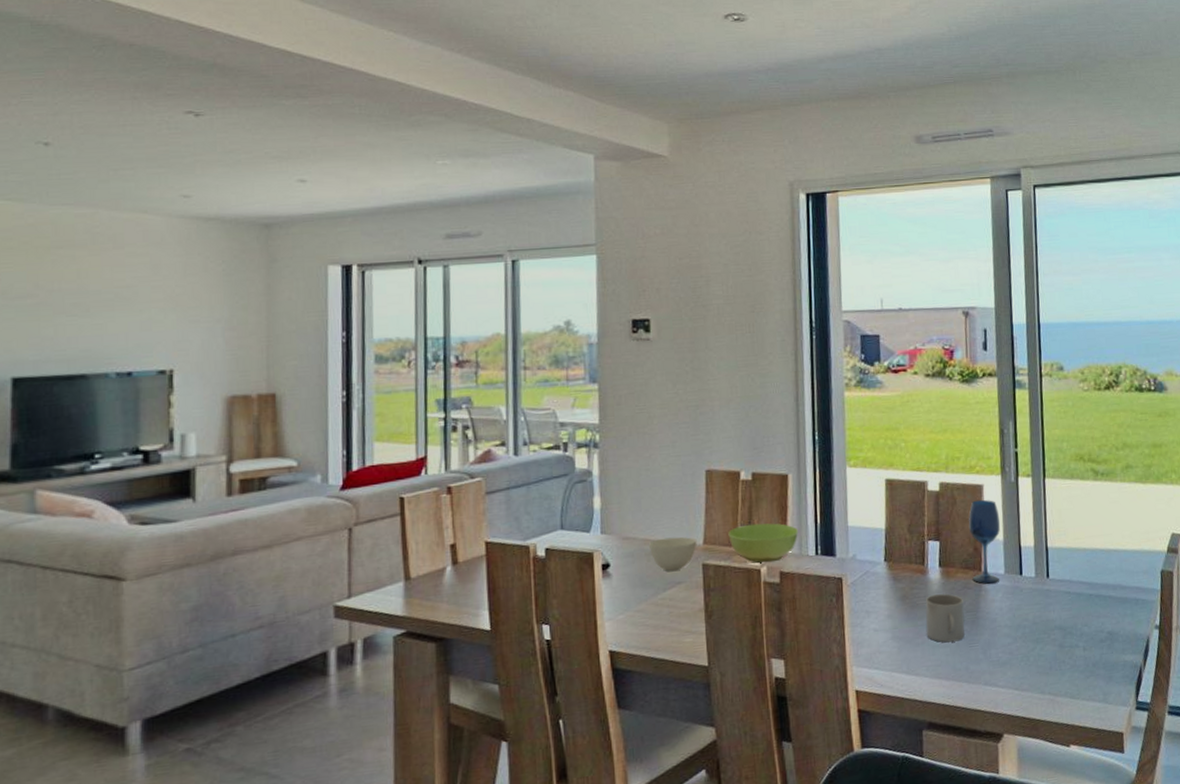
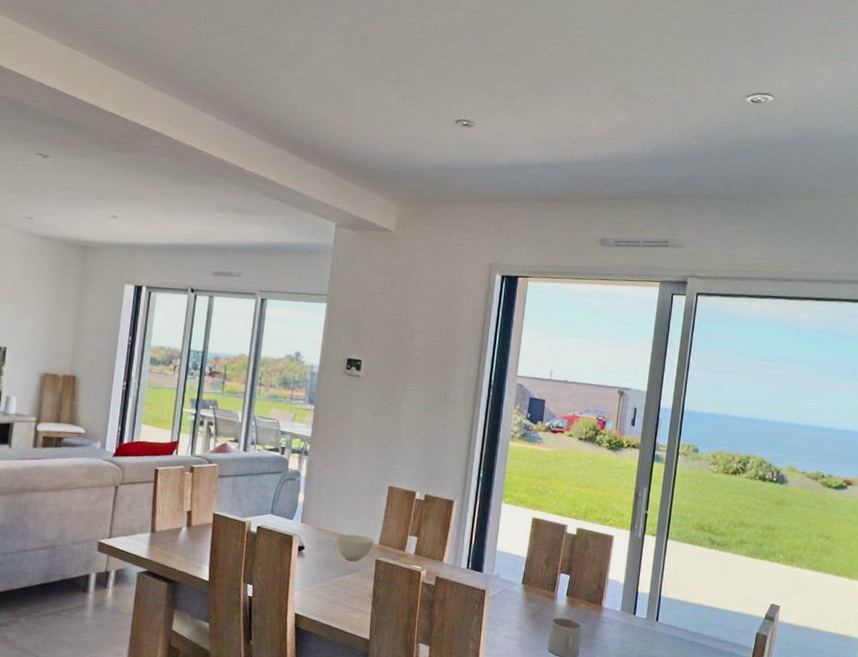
bowl: present [728,523,799,563] -> none [399,535,456,568]
wineglass: present [968,499,1001,584] -> none [593,547,624,617]

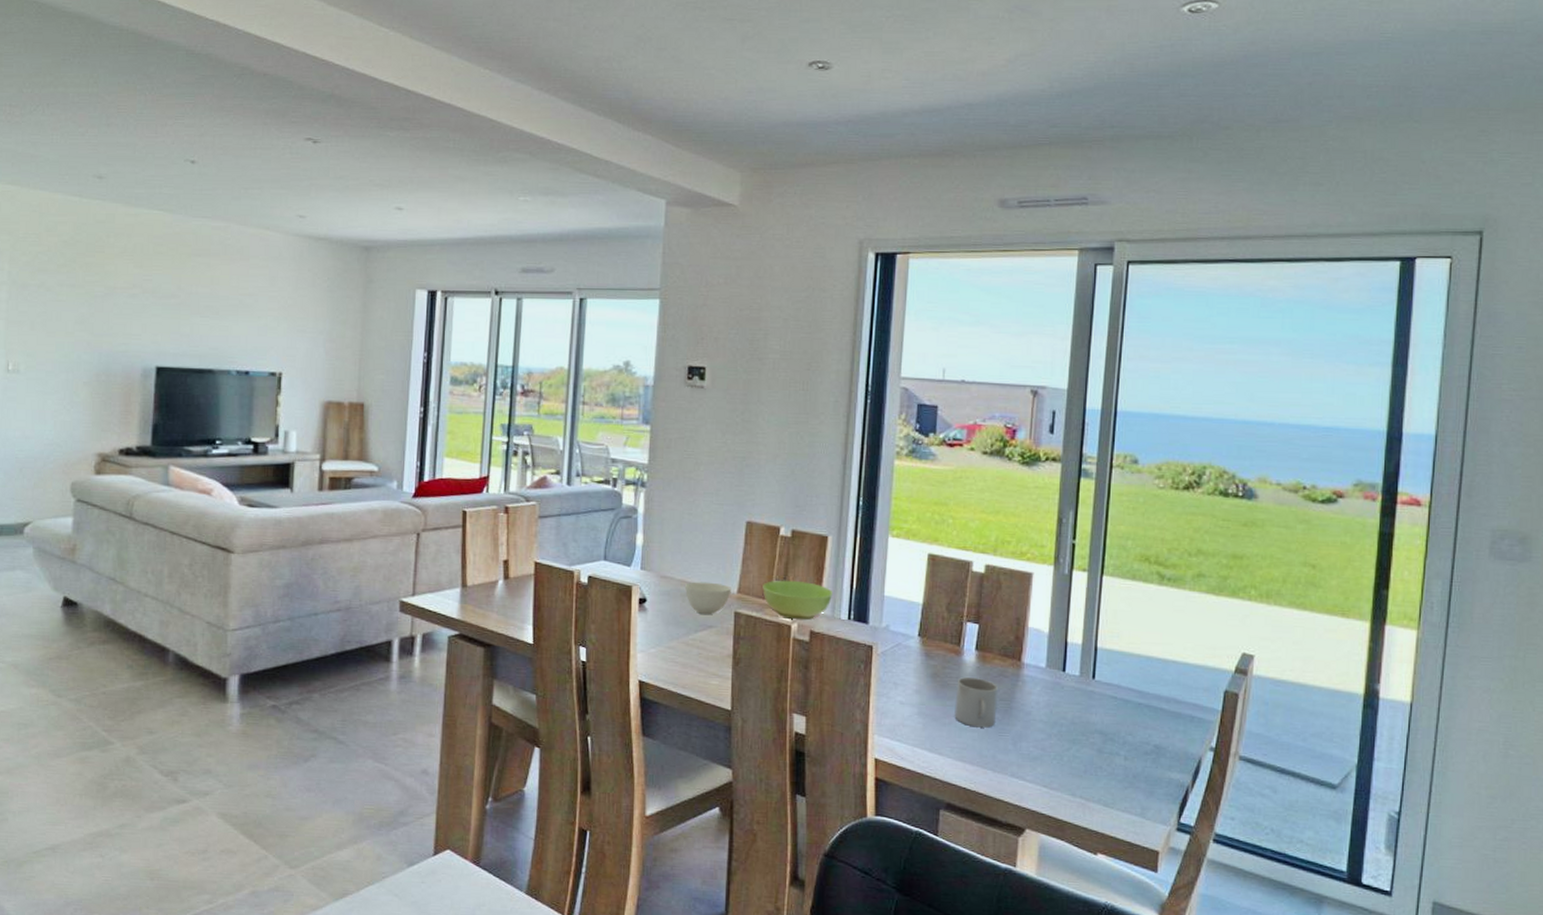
bowl: none [399,535,456,568] -> present [762,580,834,621]

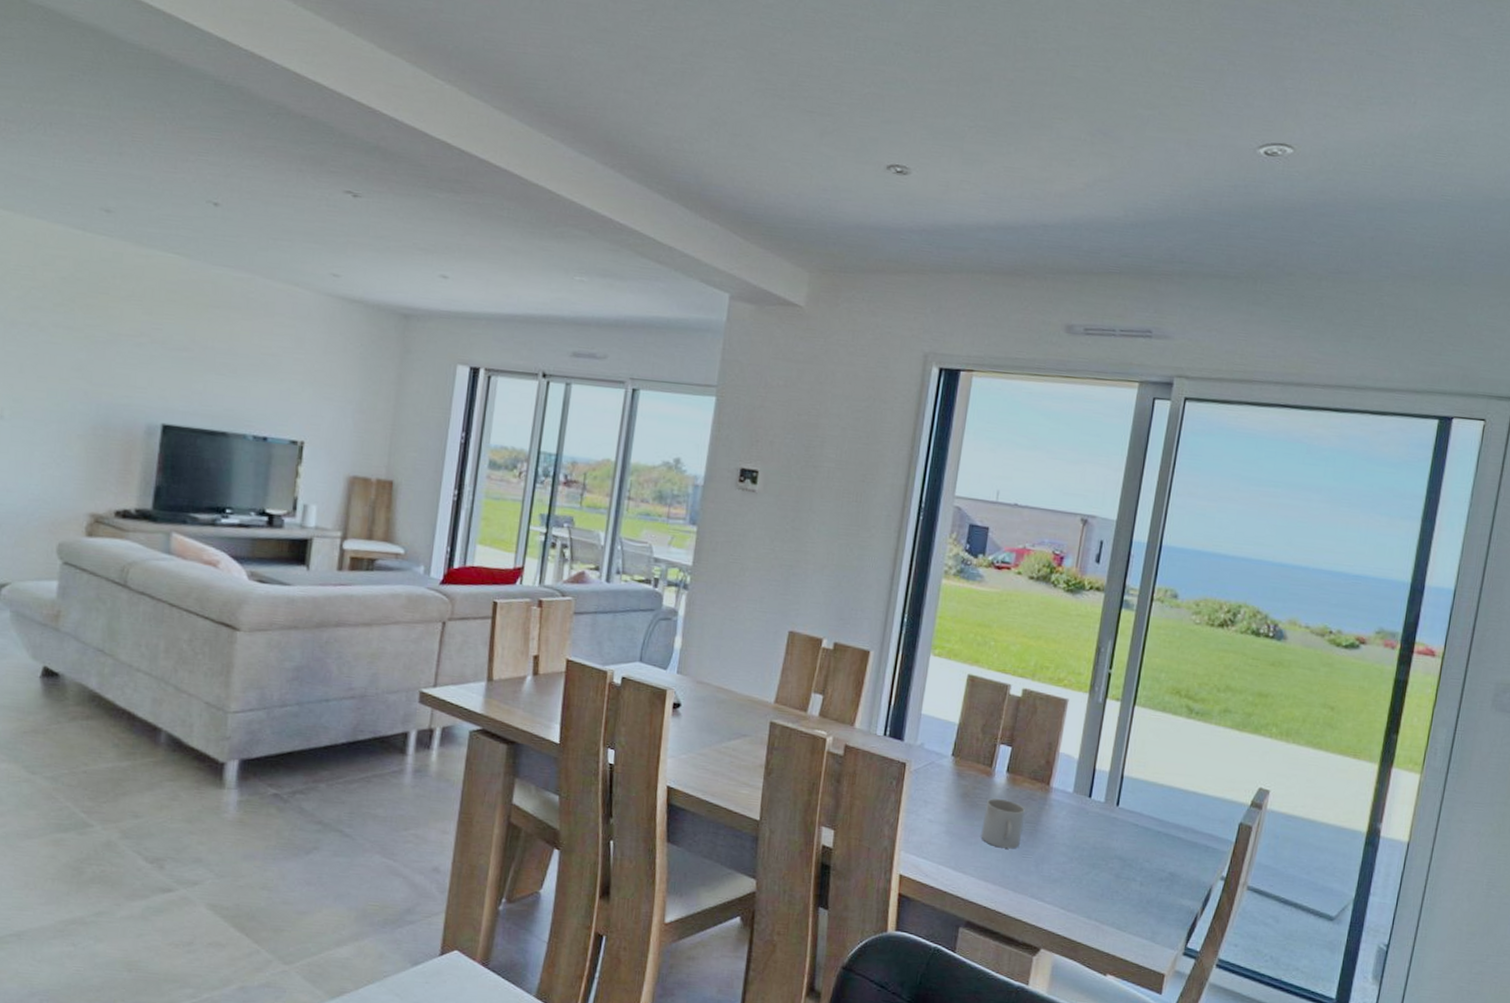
bowl: present [684,581,732,615] -> none [721,689,769,724]
bowl: present [762,580,834,621] -> none [800,692,871,734]

